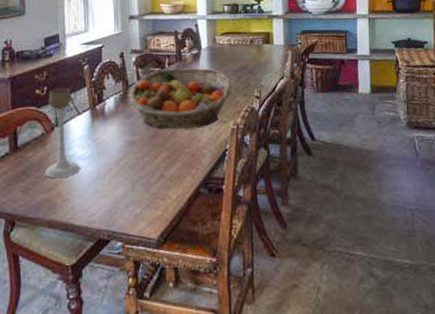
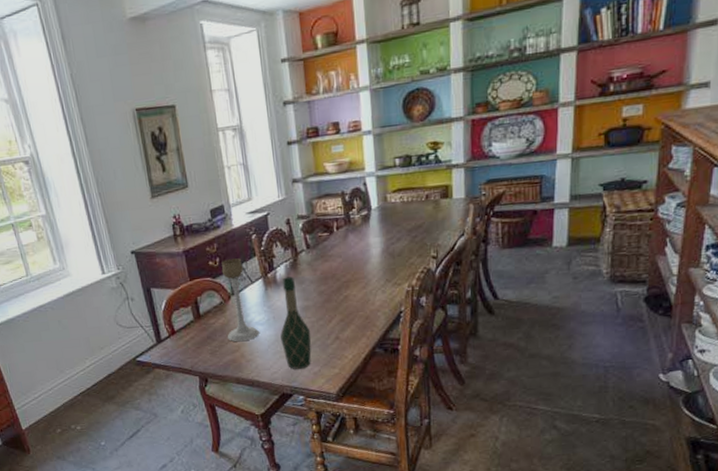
wine bottle: none [103,109,135,211] -> present [280,276,311,370]
fruit basket: present [128,67,234,130] -> none [298,229,408,294]

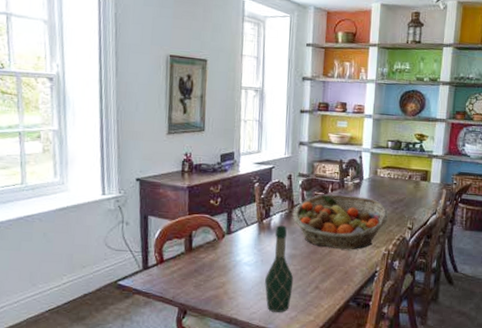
candle holder: present [221,258,259,342] -> none [214,201,246,279]
fruit basket: none [298,229,408,294] -> present [292,194,389,250]

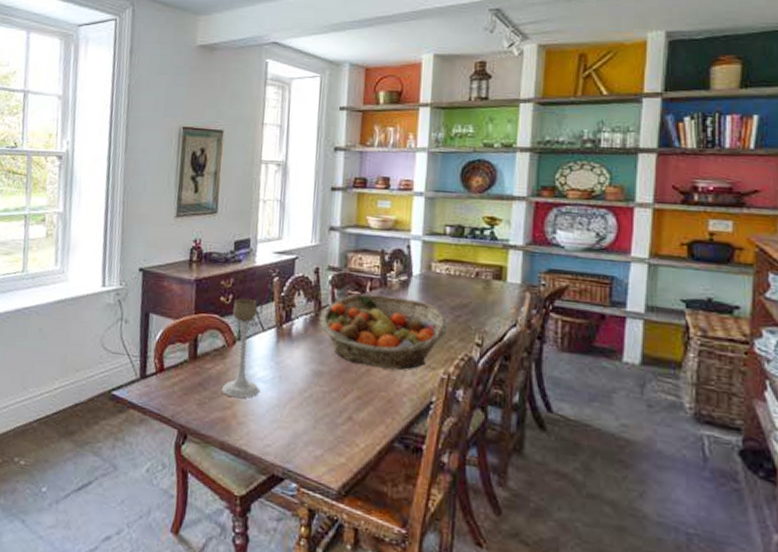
candle holder: none [214,201,246,279] -> present [221,298,259,398]
wine bottle: present [265,225,294,312] -> none [283,332,320,449]

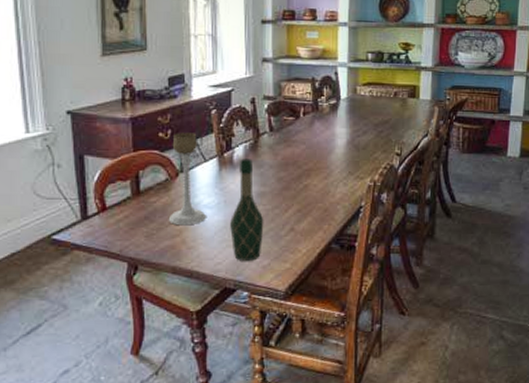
wine bottle: none [283,332,320,449] -> present [230,159,264,261]
fruit basket: present [319,294,449,371] -> none [258,118,373,183]

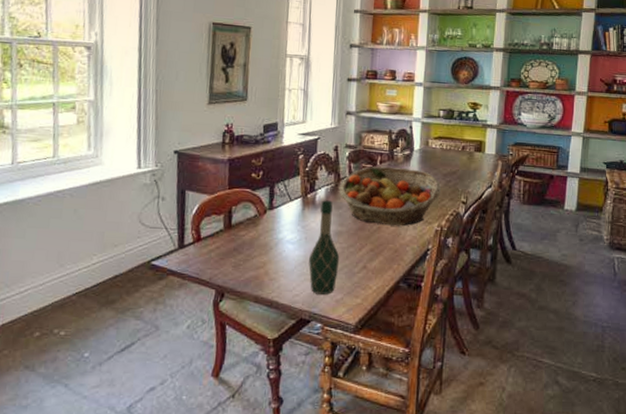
candle holder: present [168,133,206,226] -> none [254,174,288,259]
fruit basket: none [258,118,373,183] -> present [339,166,442,227]

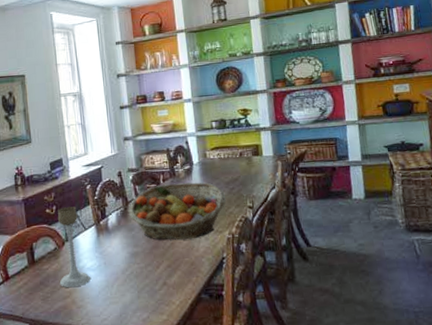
candle holder: none [254,174,288,259] -> present [57,206,90,288]
wine bottle: present [309,200,340,295] -> none [111,224,140,316]

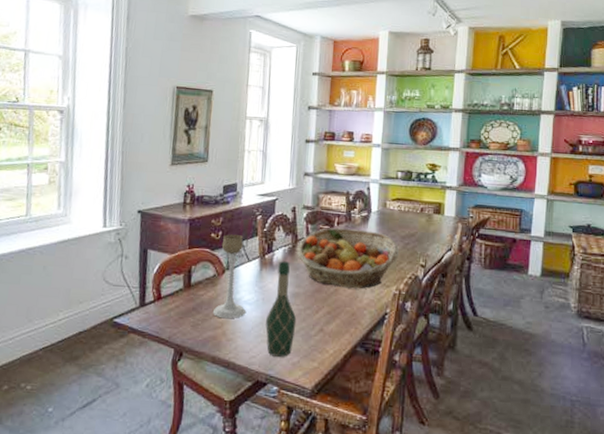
wine bottle: none [111,224,140,316] -> present [265,261,297,357]

